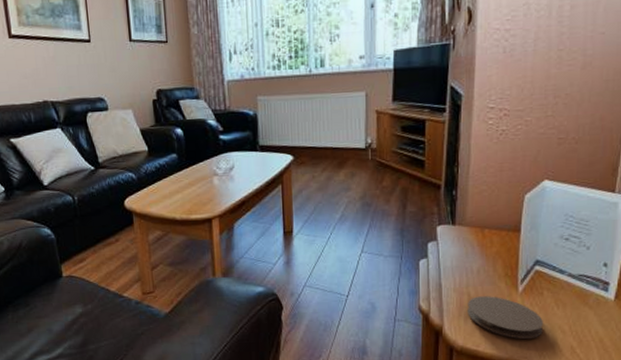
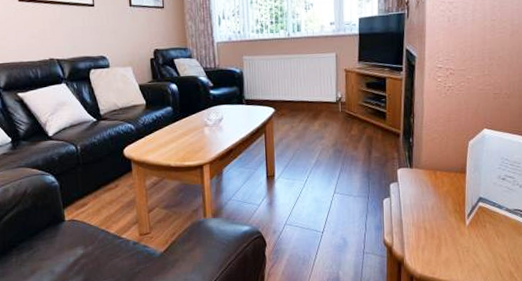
coaster: present [466,296,543,339] -> none [423,229,487,266]

